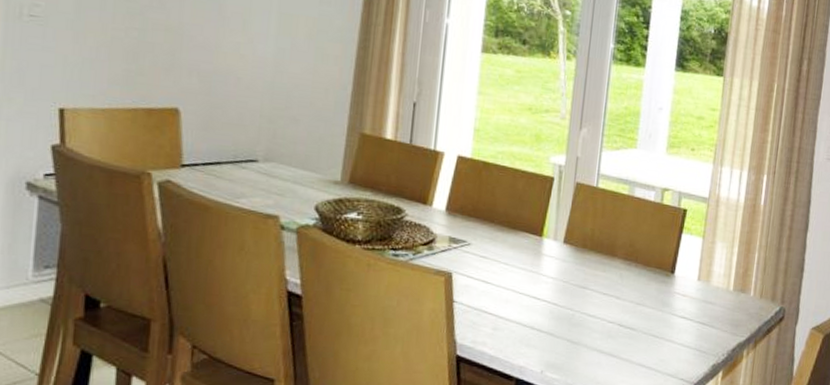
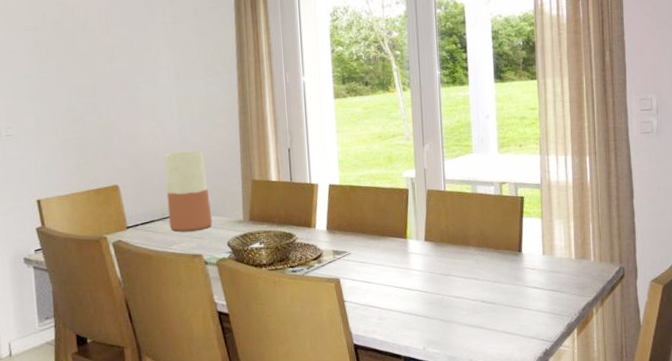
vase: none [240,79,302,185] -> present [164,151,213,232]

